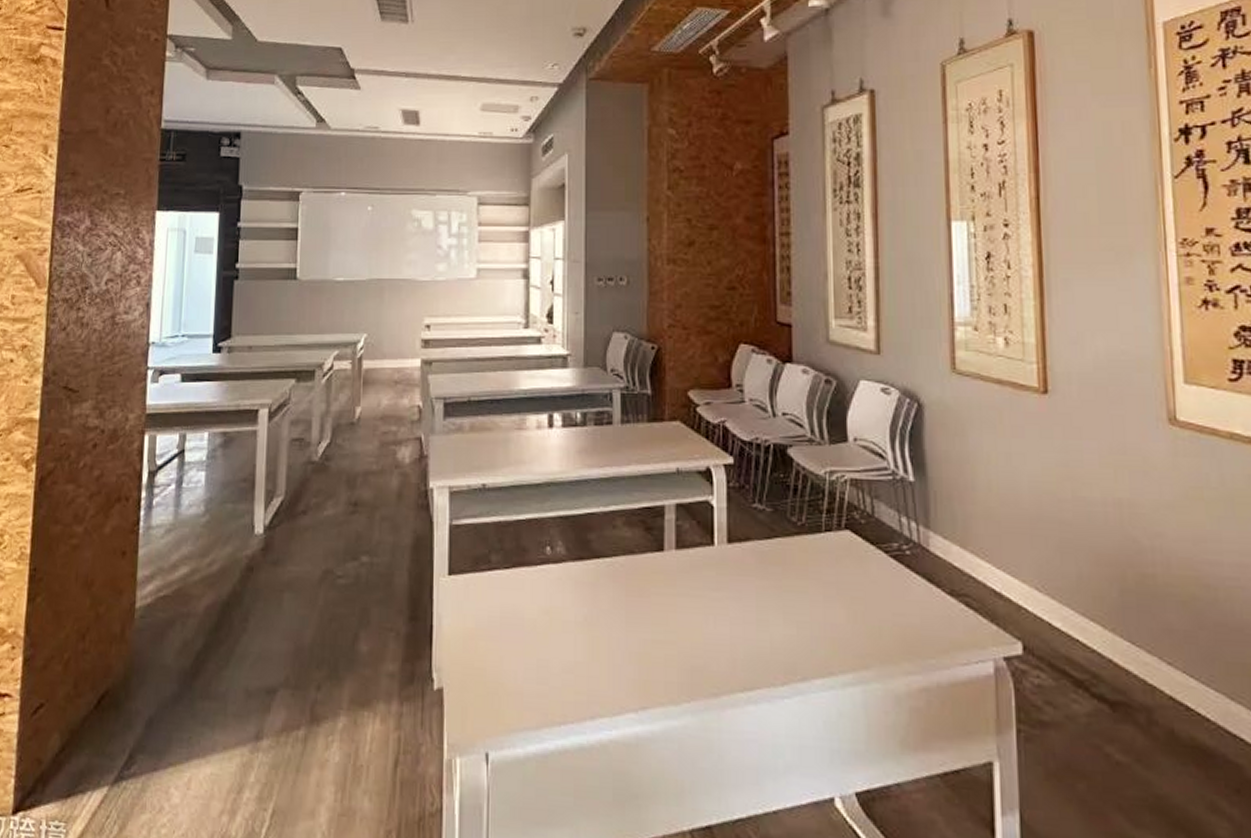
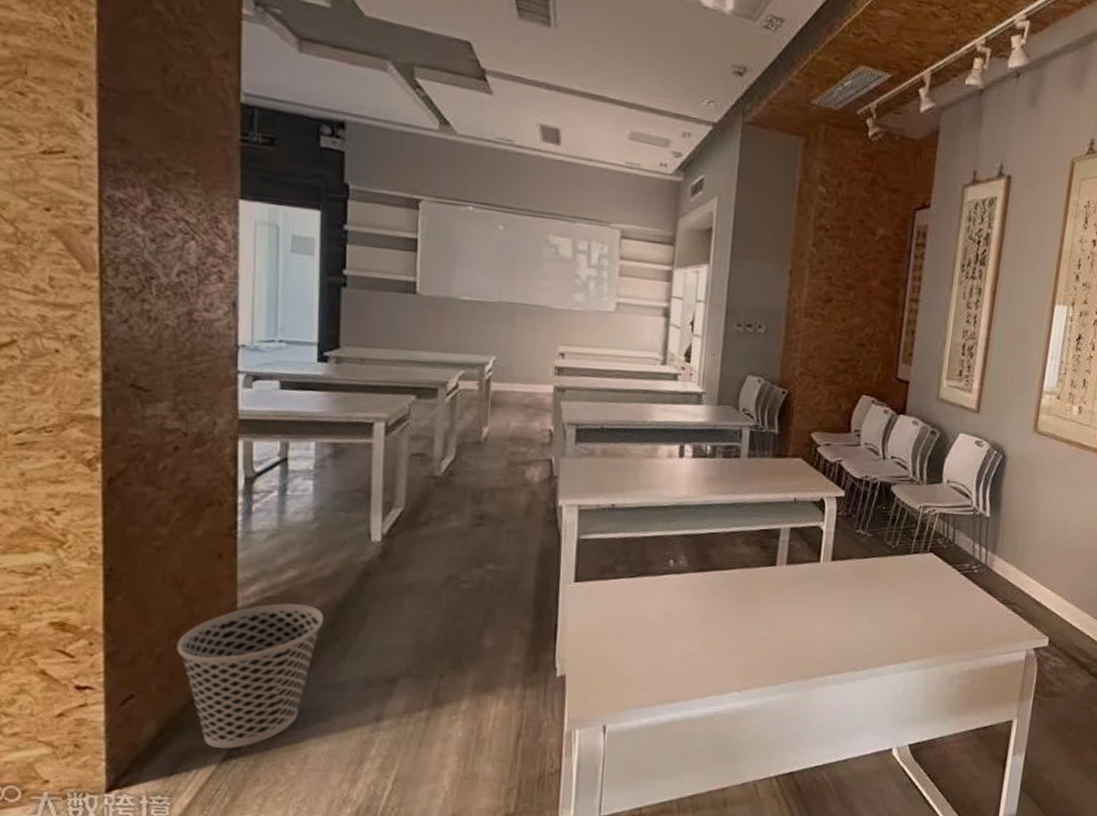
wastebasket: none [82,603,211,769] -> present [177,603,324,749]

